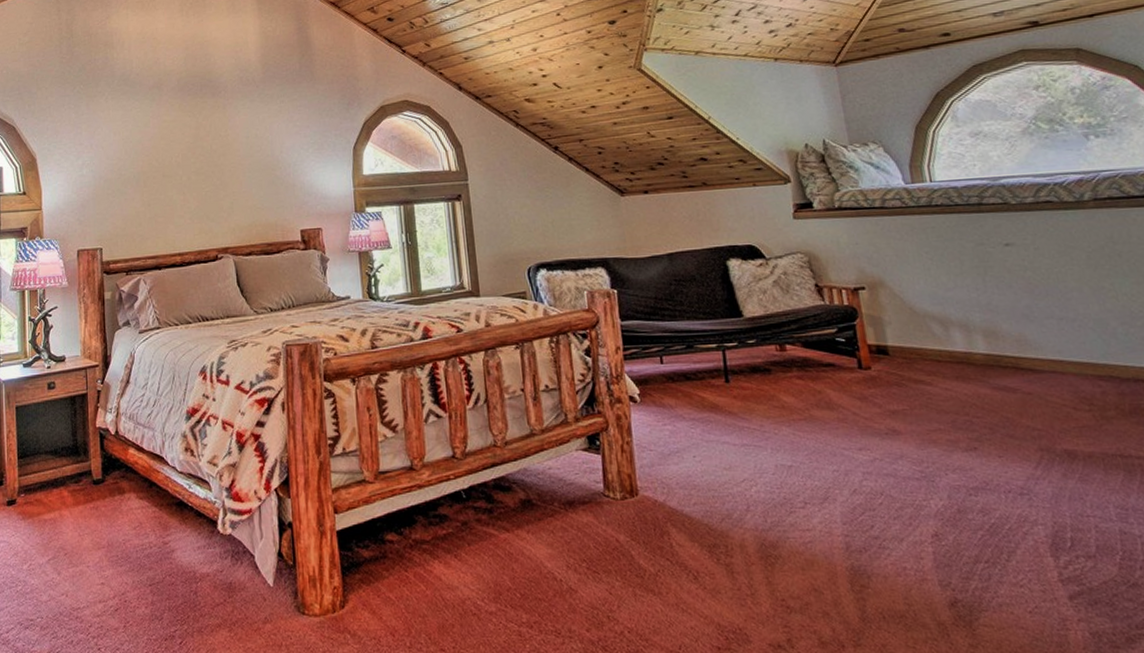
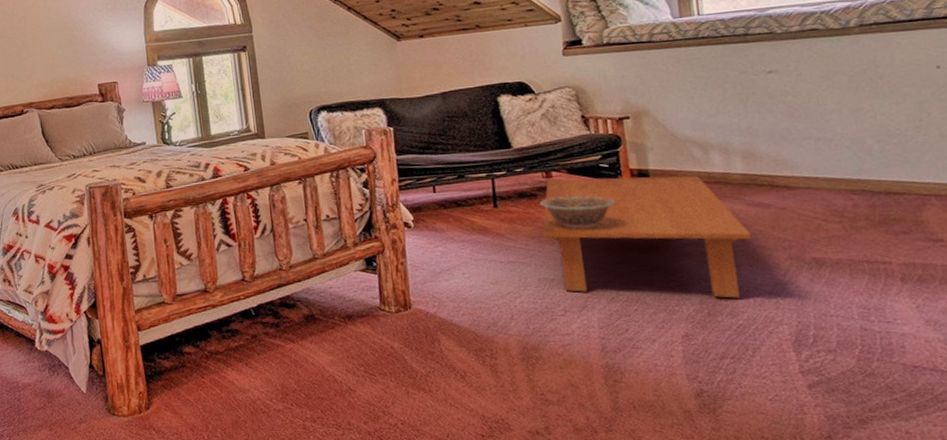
decorative bowl: none [774,371,853,410] -> present [540,195,615,230]
coffee table: none [777,353,1000,493] -> present [542,175,753,299]

